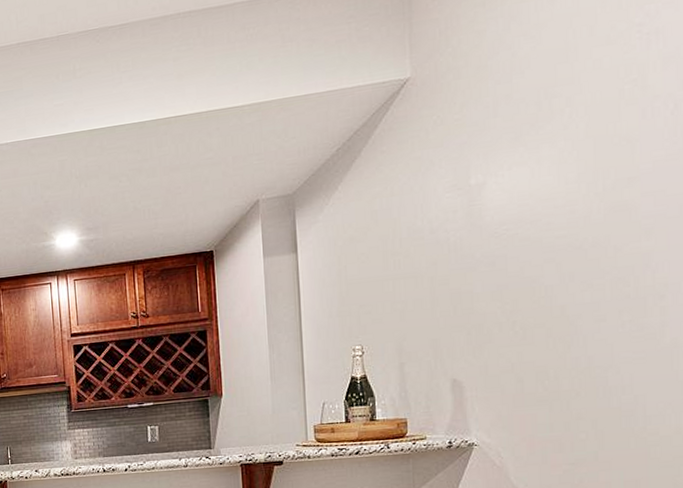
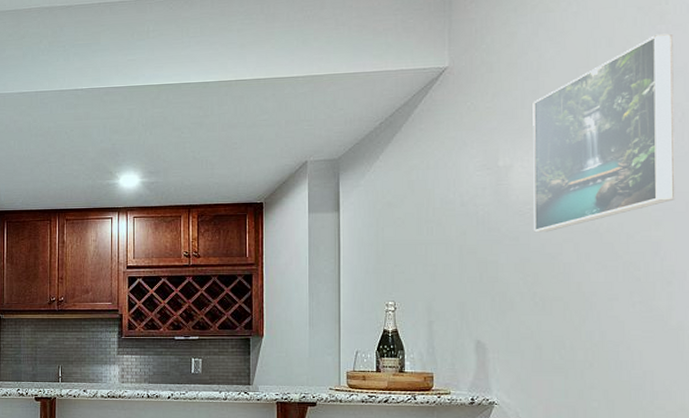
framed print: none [506,14,668,255] -> present [533,33,675,233]

